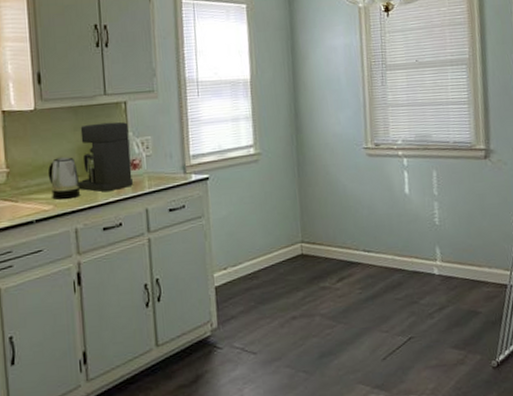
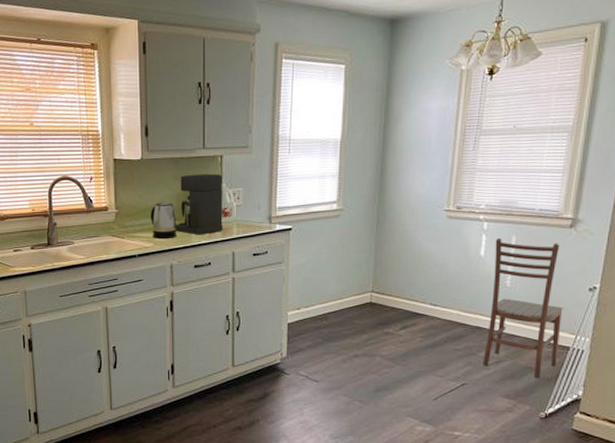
dining chair: none [417,173,498,322] -> present [483,238,563,378]

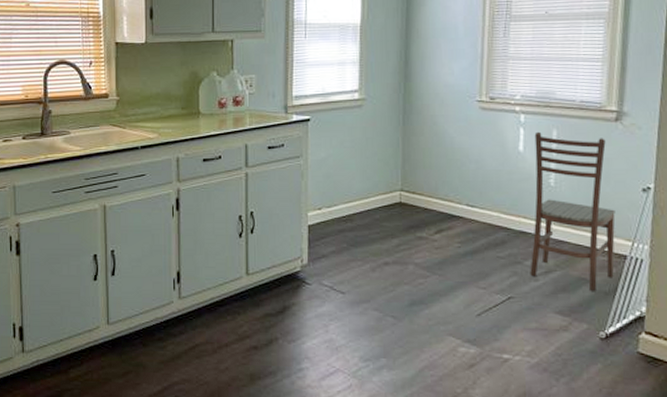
kettle: present [150,201,177,238] -> none [154,88,184,129]
coffee maker: present [175,173,223,235] -> none [181,59,234,126]

